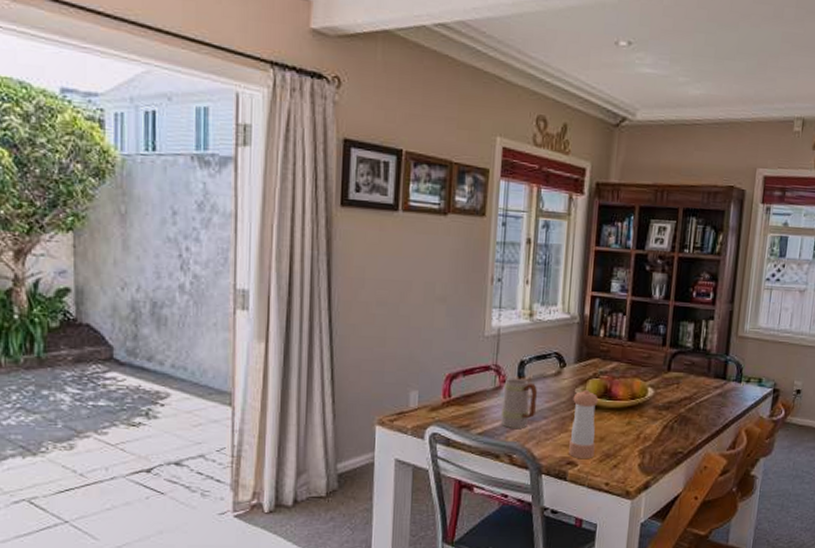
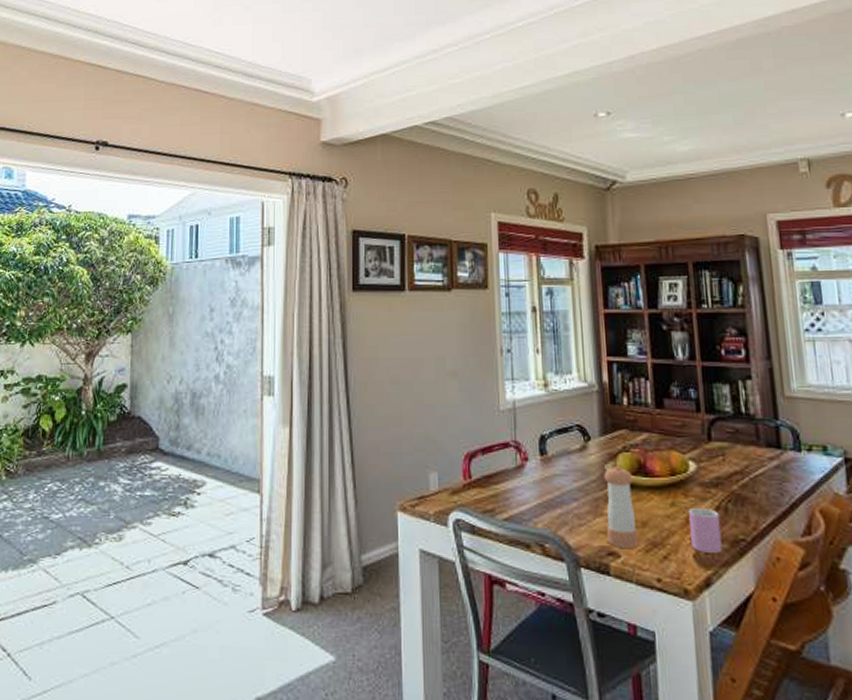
mug: present [500,378,538,428] -> none [526,455,564,512]
cup: none [638,426,666,463] -> present [689,507,723,553]

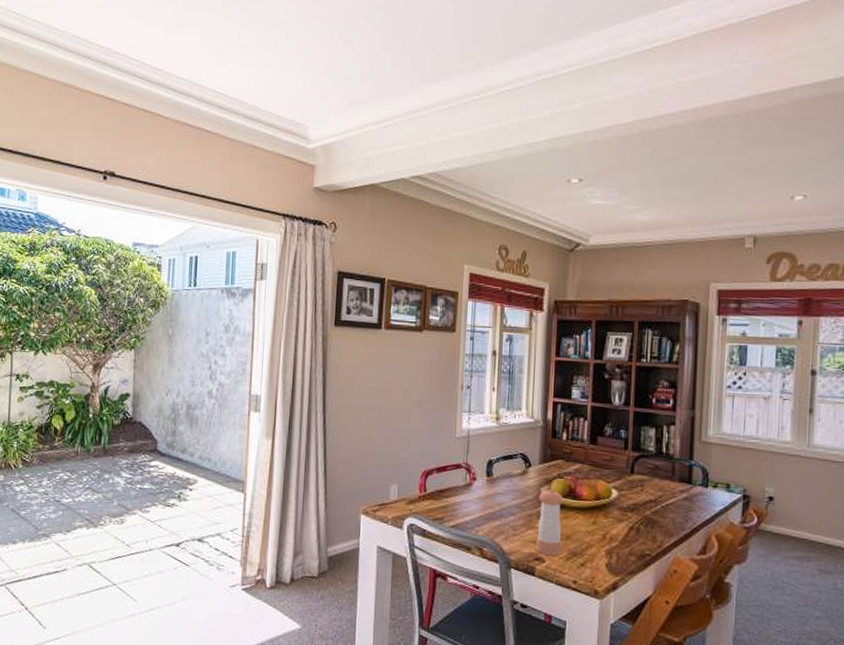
cup: present [689,507,723,553] -> none [605,526,632,564]

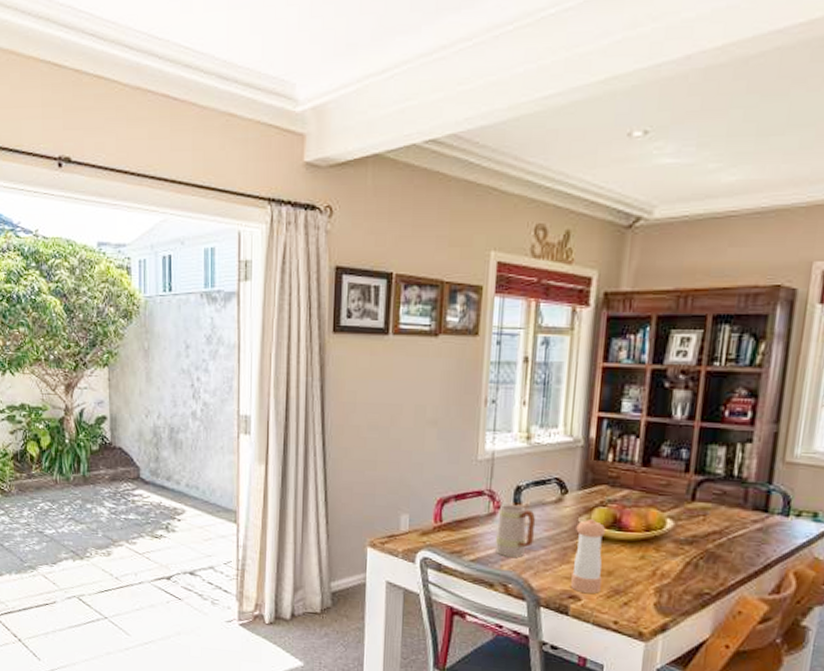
mug: none [471,476,506,523] -> present [495,504,536,557]

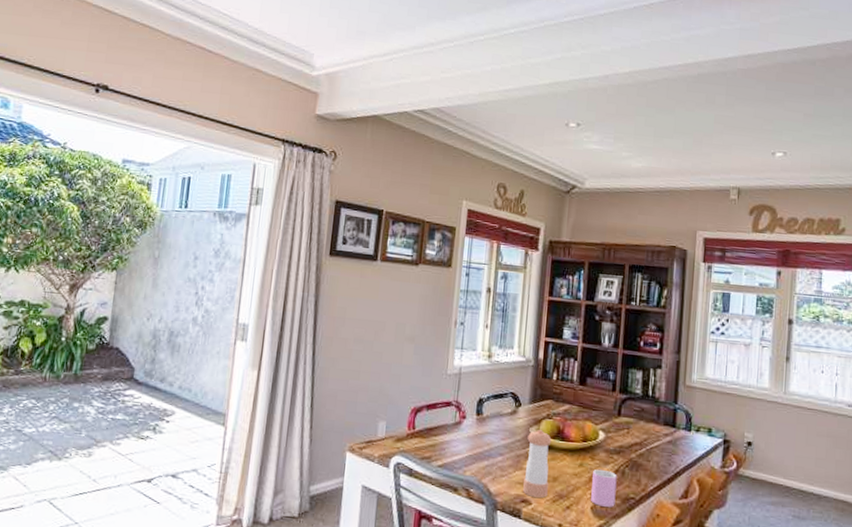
mug: present [495,504,536,557] -> none [460,414,495,464]
cup: none [654,561,689,603] -> present [591,469,617,507]

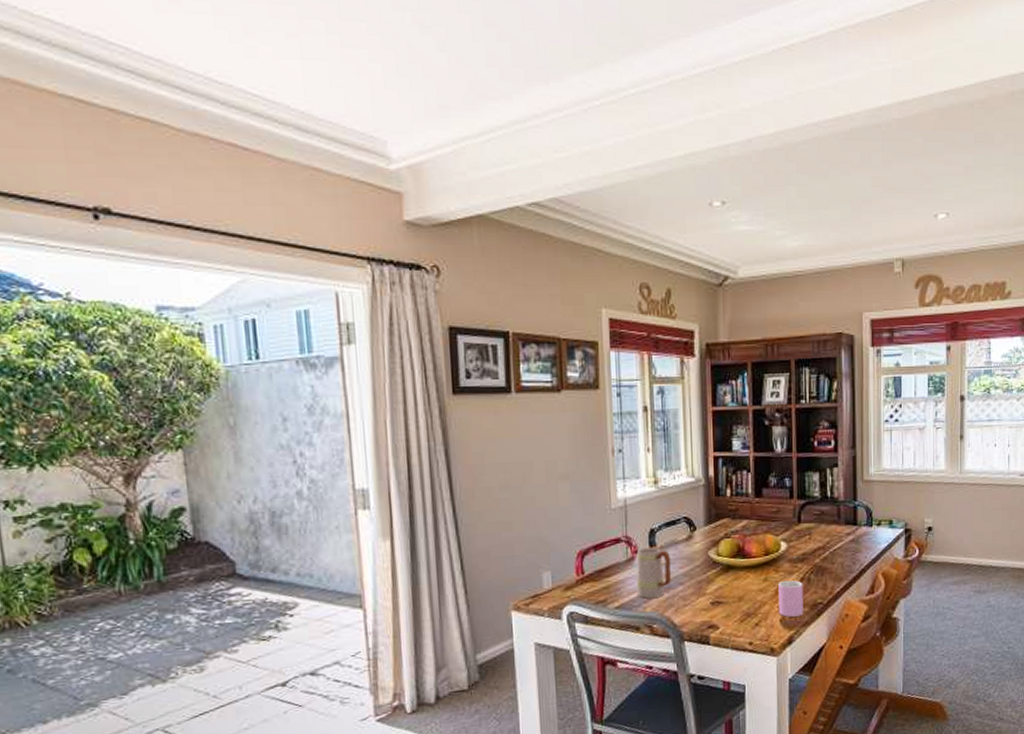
mug: none [460,414,495,464] -> present [636,547,671,599]
pepper shaker: present [523,429,552,498] -> none [707,550,734,621]

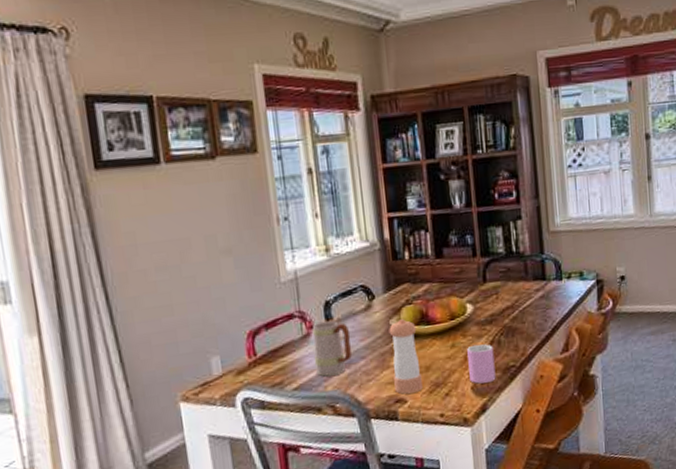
pepper shaker: none [707,550,734,621] -> present [389,318,423,394]

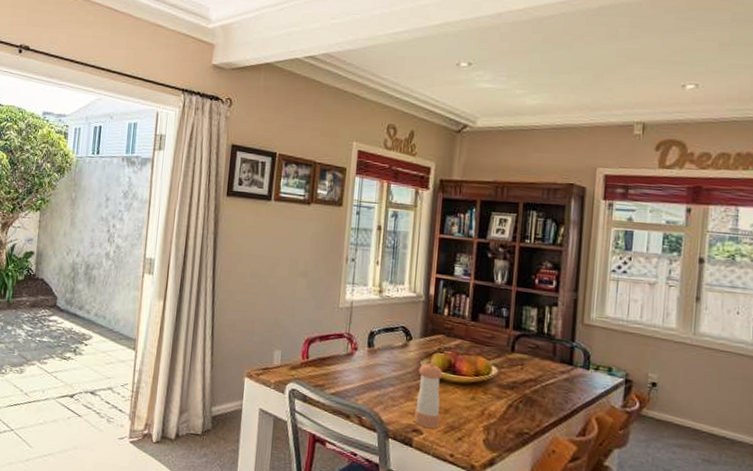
mug: present [312,320,352,377] -> none [352,346,386,393]
cup: present [467,344,496,384] -> none [483,403,511,441]

